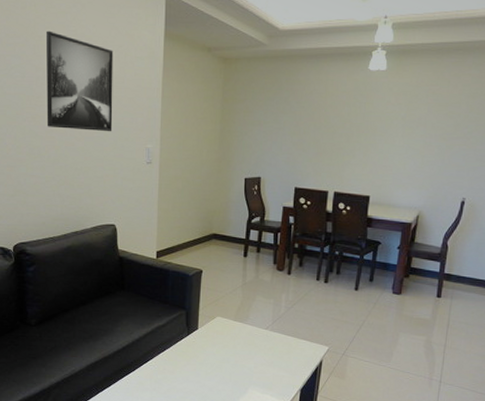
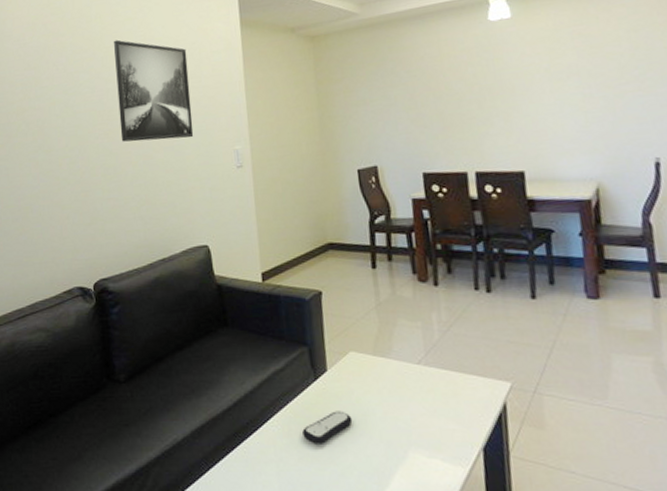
remote control: none [173,358,212,380] -> present [302,410,353,444]

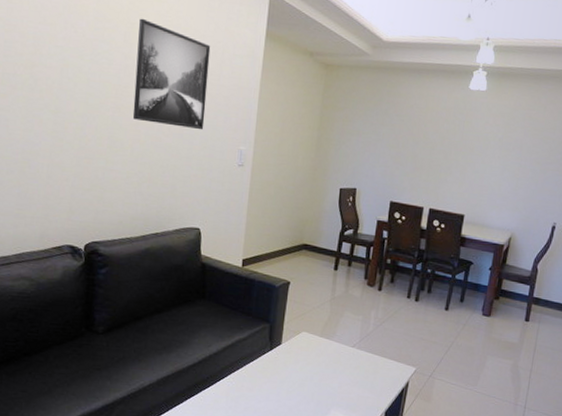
remote control: present [302,410,353,444] -> none [252,375,294,399]

